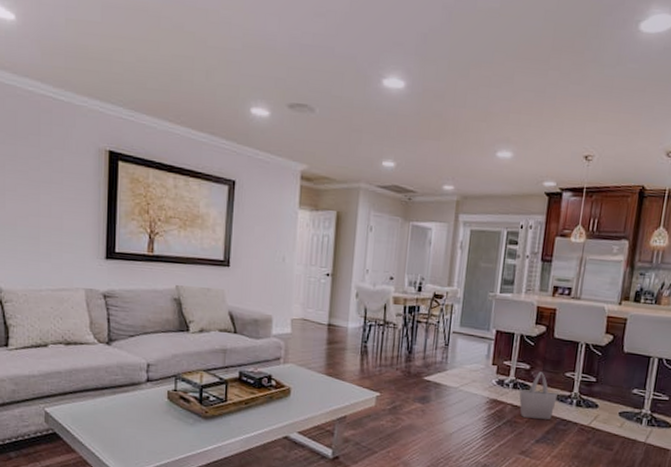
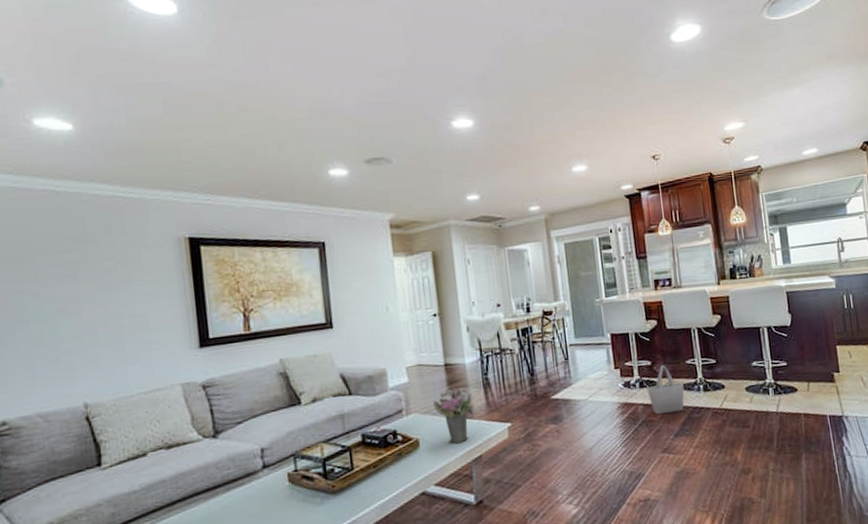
flower bouquet: none [310,348,352,401] -> present [433,387,479,444]

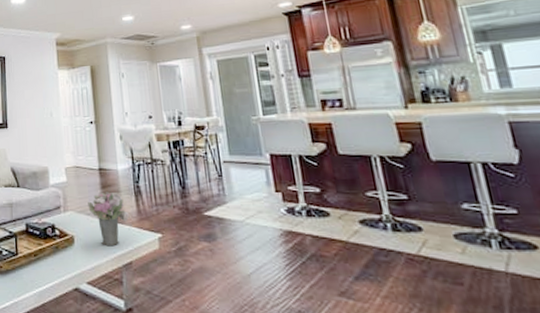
shopping bag: present [647,365,685,415] -> none [315,194,366,250]

